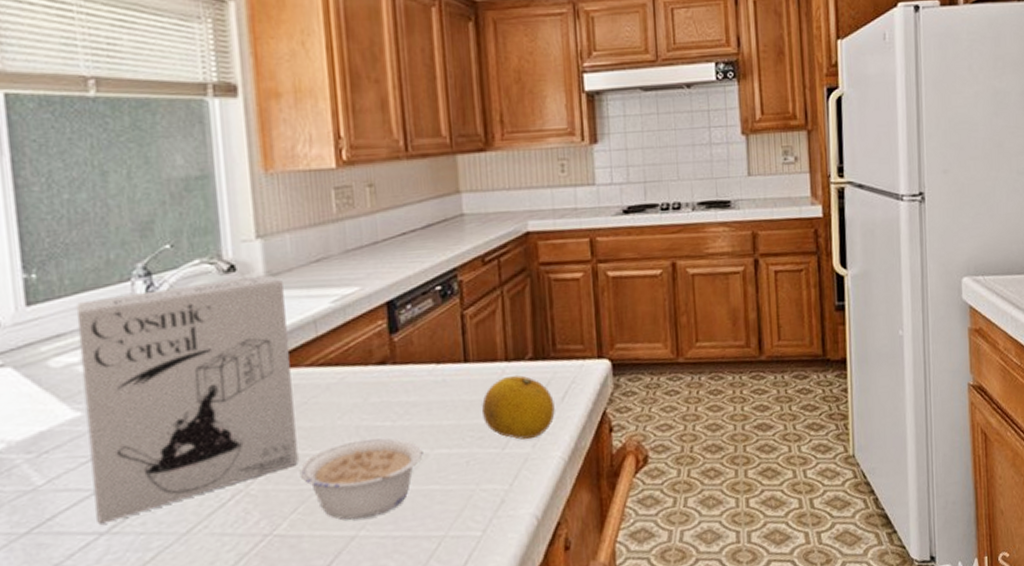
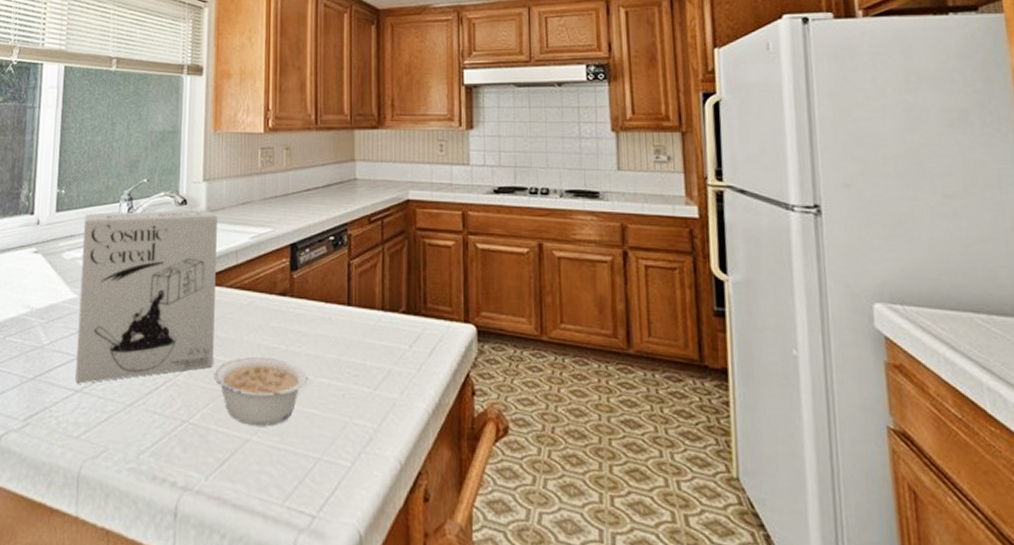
fruit: present [481,374,555,440] -> none [358,324,422,385]

